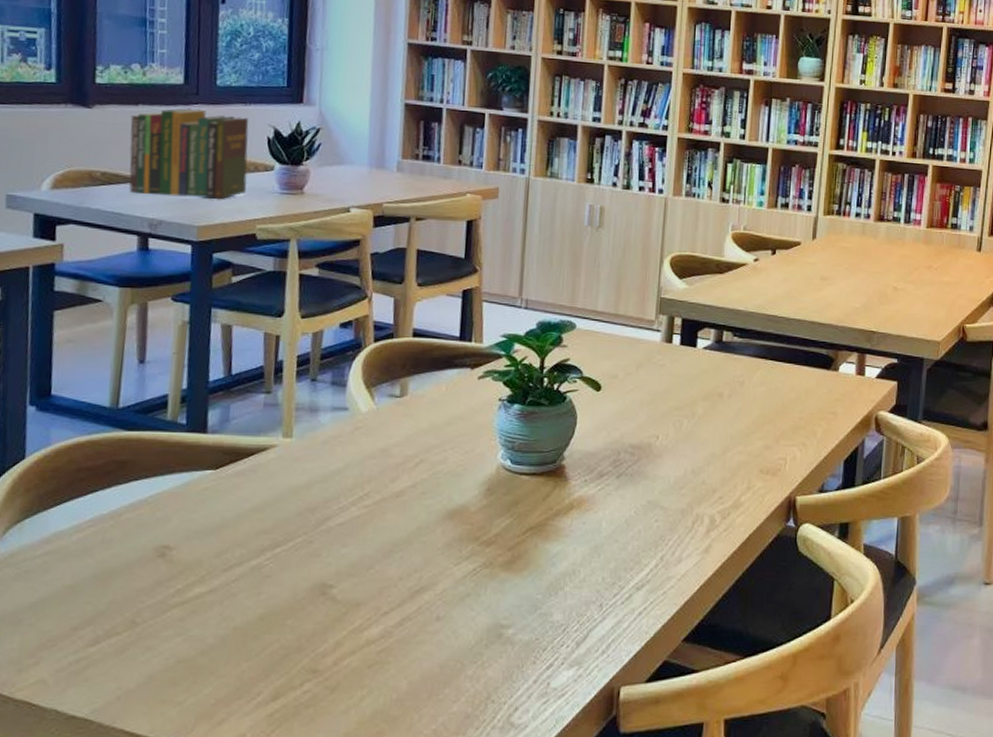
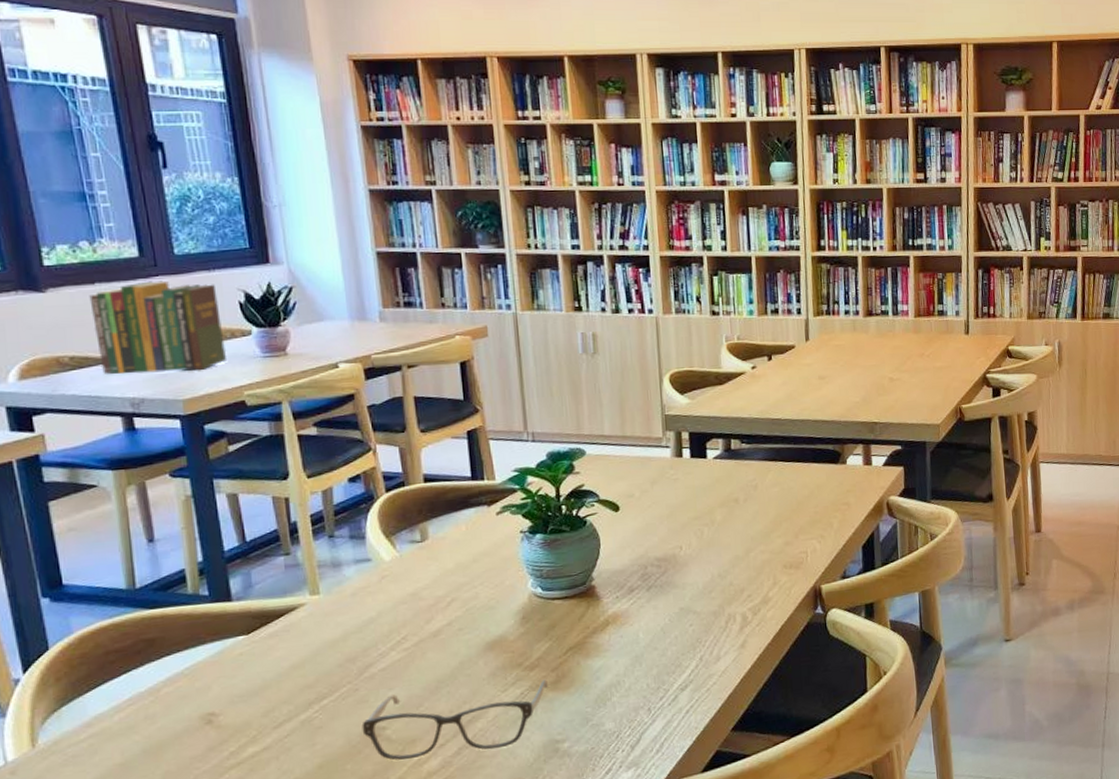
eyeglasses: none [309,552,502,625] -> present [362,678,548,761]

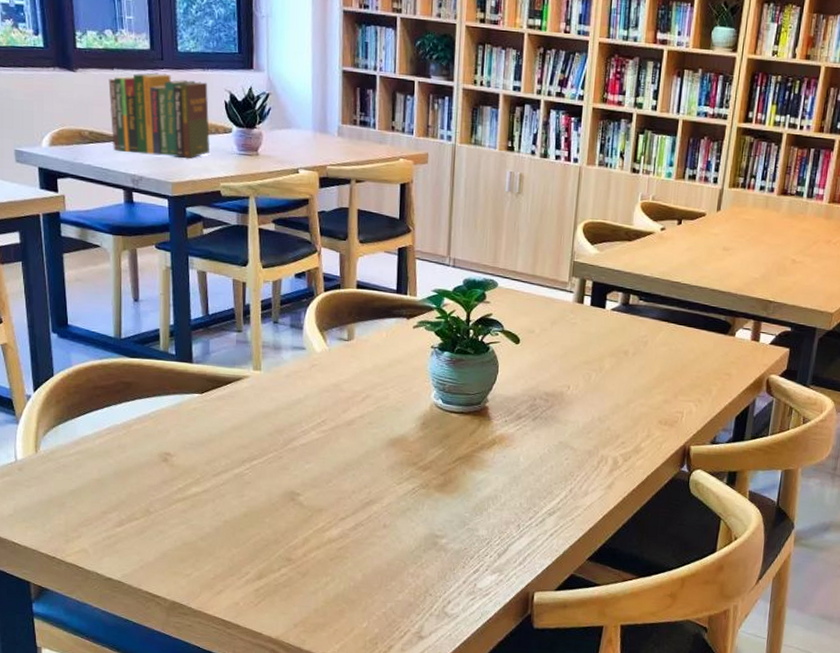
eyeglasses: present [362,678,548,761] -> none [281,467,436,532]

